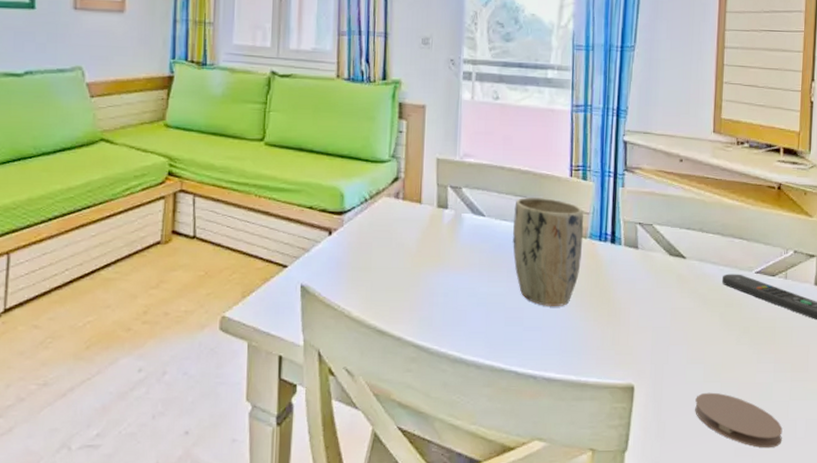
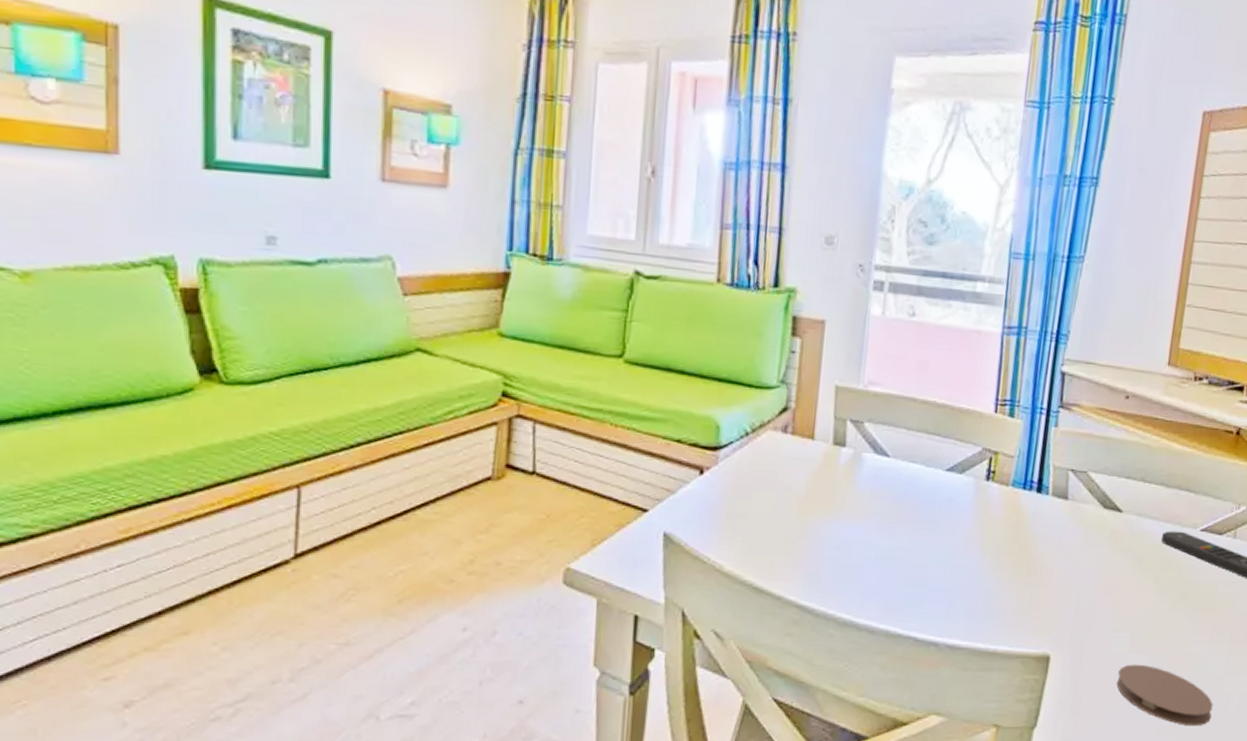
plant pot: present [512,197,584,306] -> none [920,436,1007,564]

